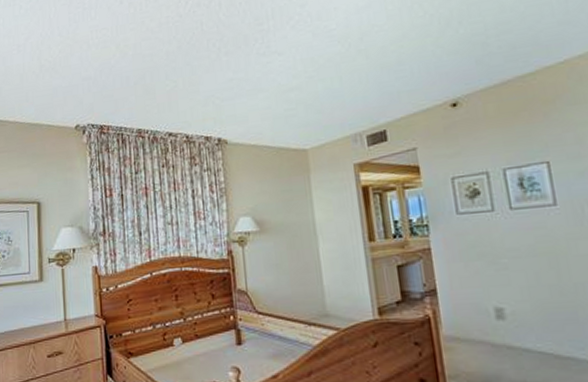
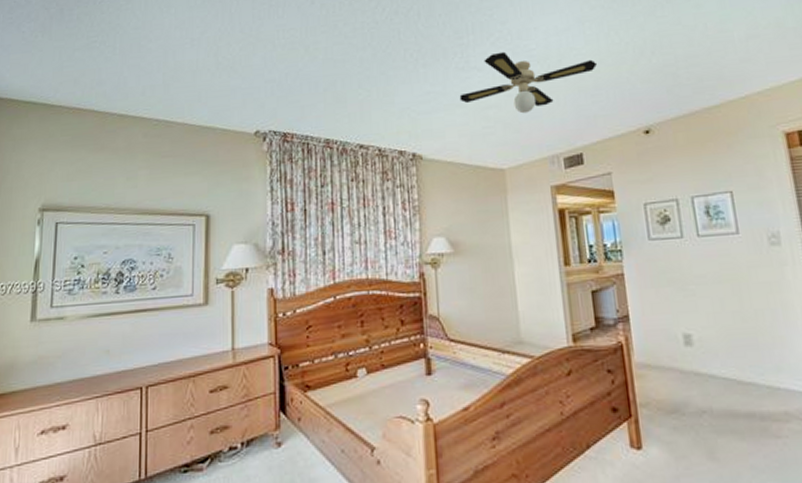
ceiling fan: none [261,34,401,94] -> present [459,51,598,114]

